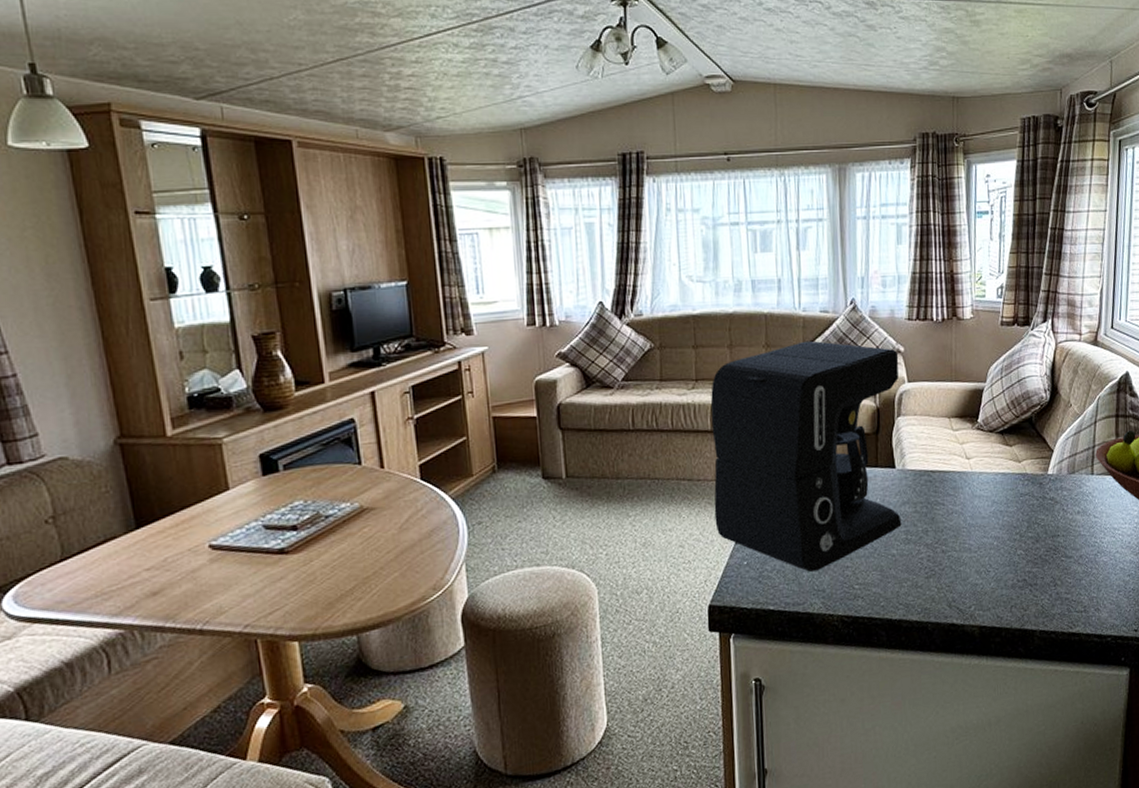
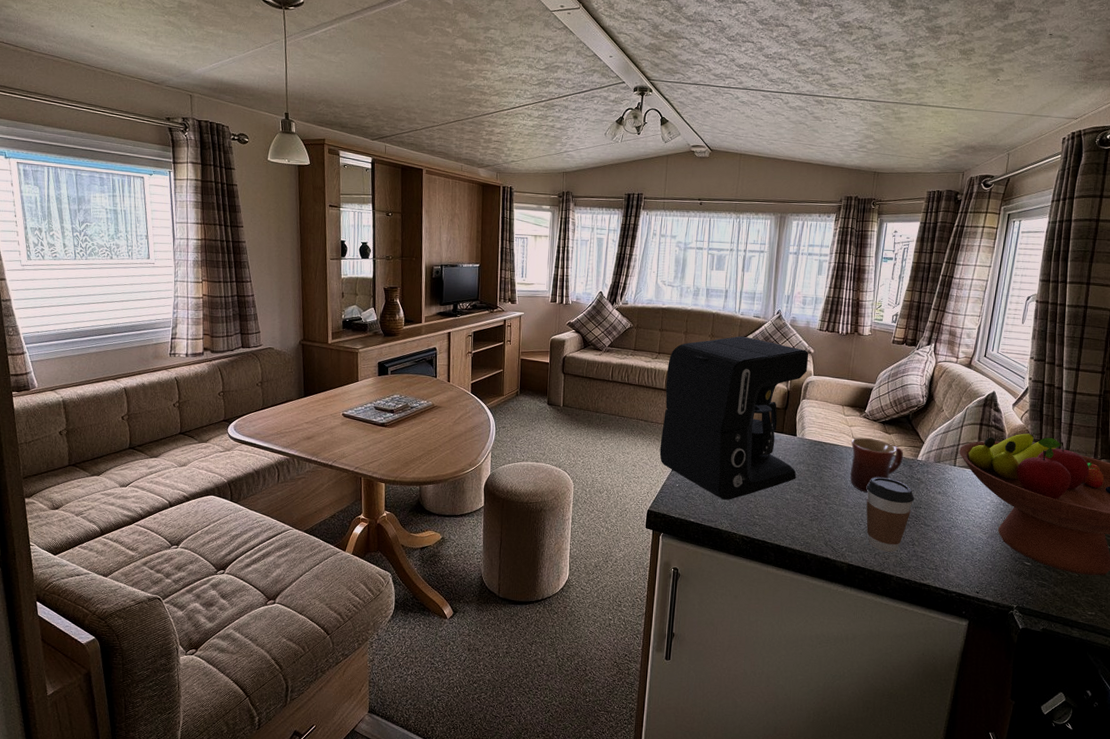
mug: none [964,455,1031,529] -> present [850,437,903,493]
coffee cup: none [990,504,1050,602] -> present [866,477,915,552]

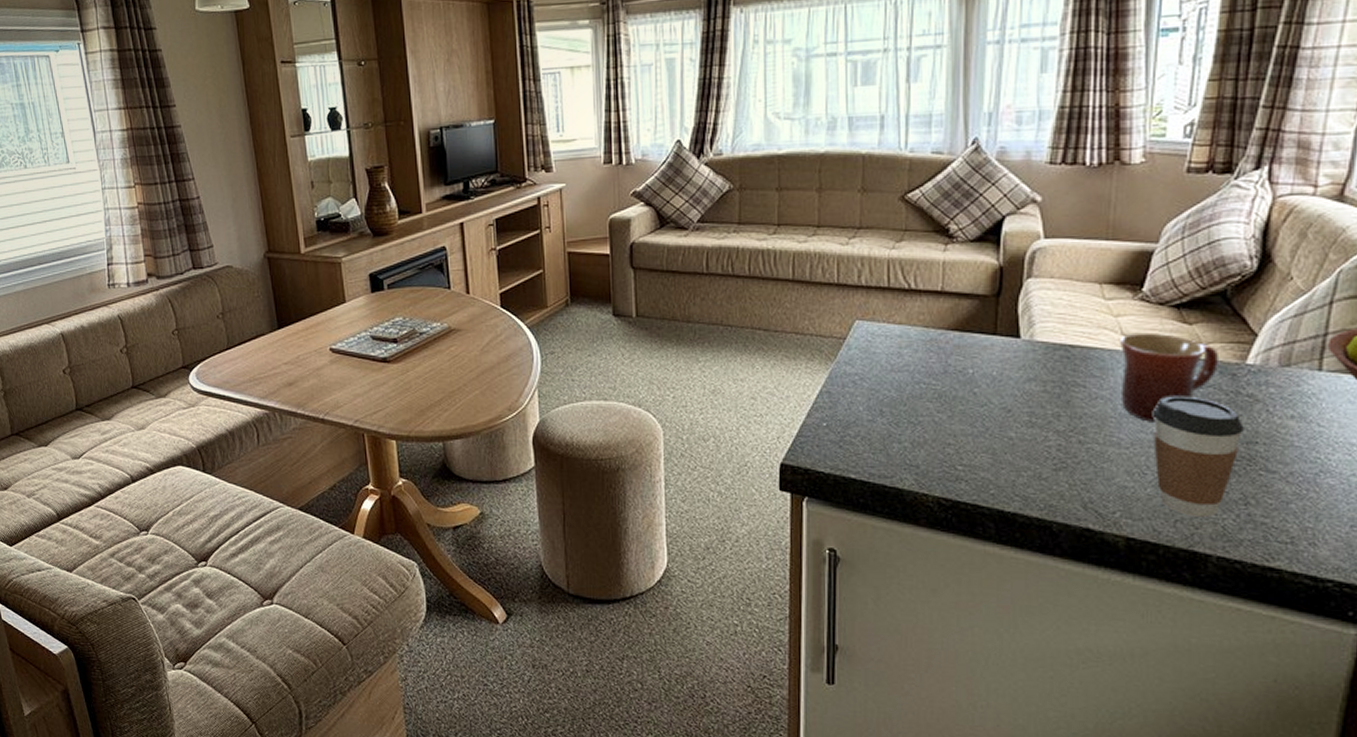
coffee maker: present [659,336,809,500] -> none [792,185,1033,443]

